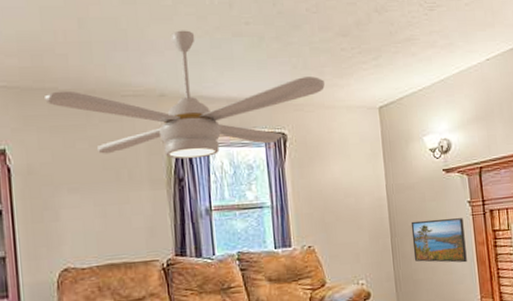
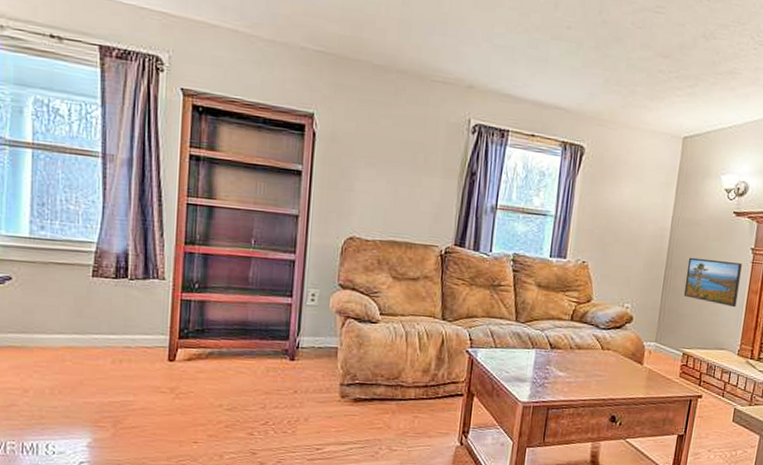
ceiling fan: present [43,30,326,160] -> none [357,23,635,157]

